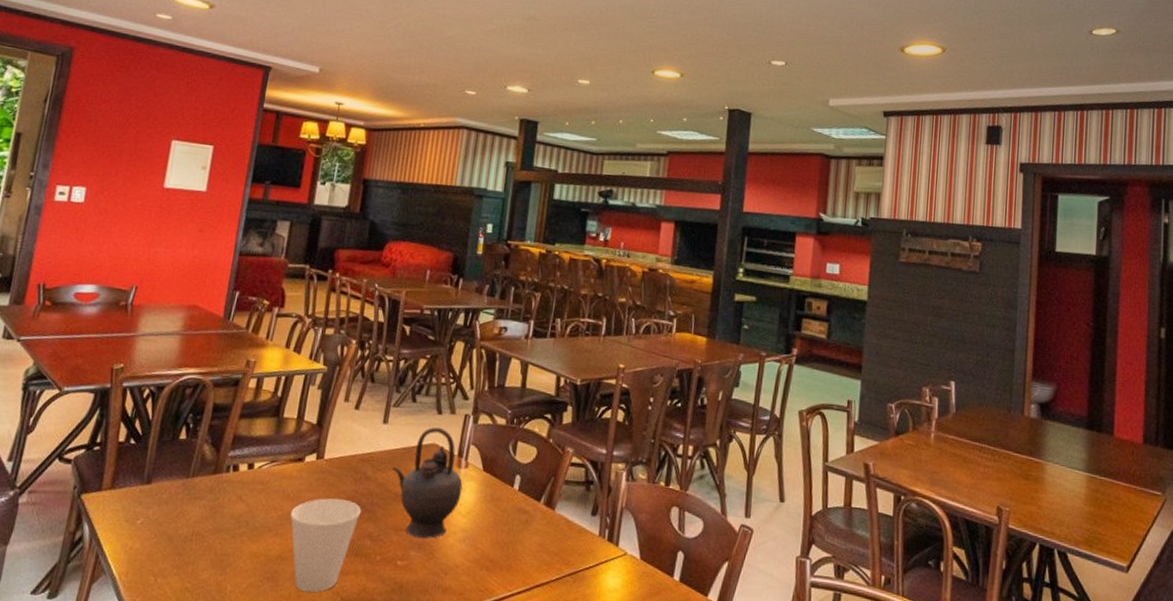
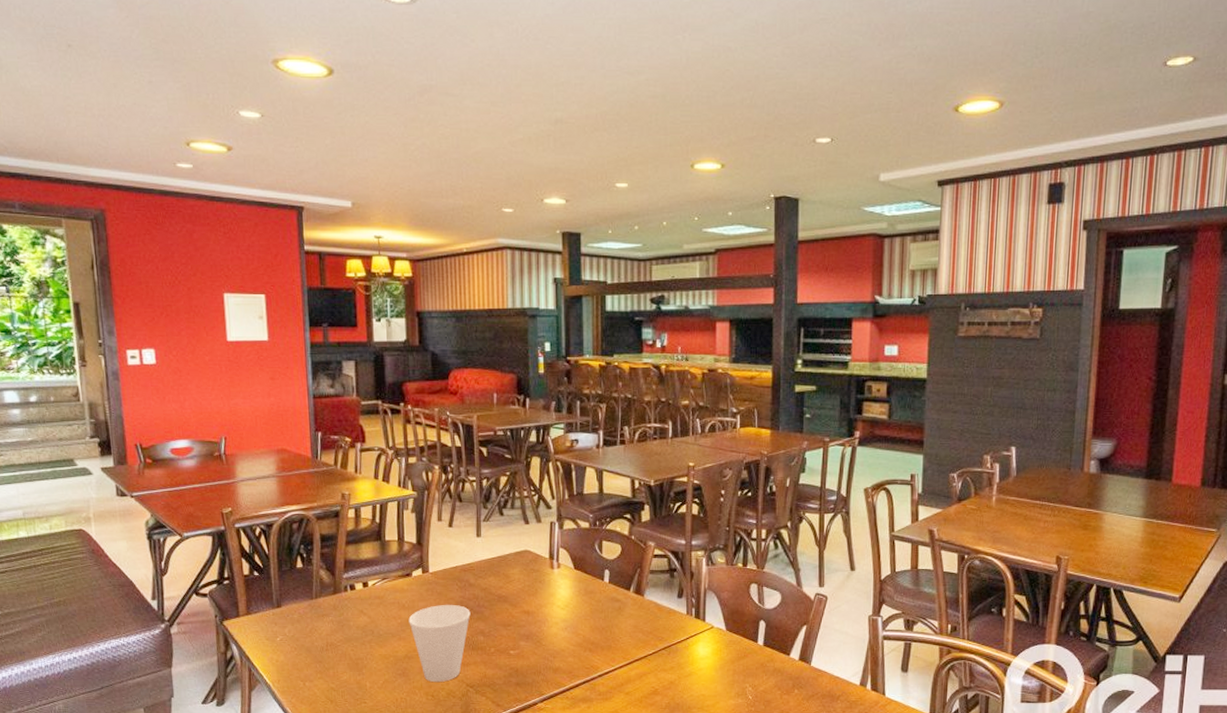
teapot: present [392,426,463,539] -> none [492,535,558,631]

